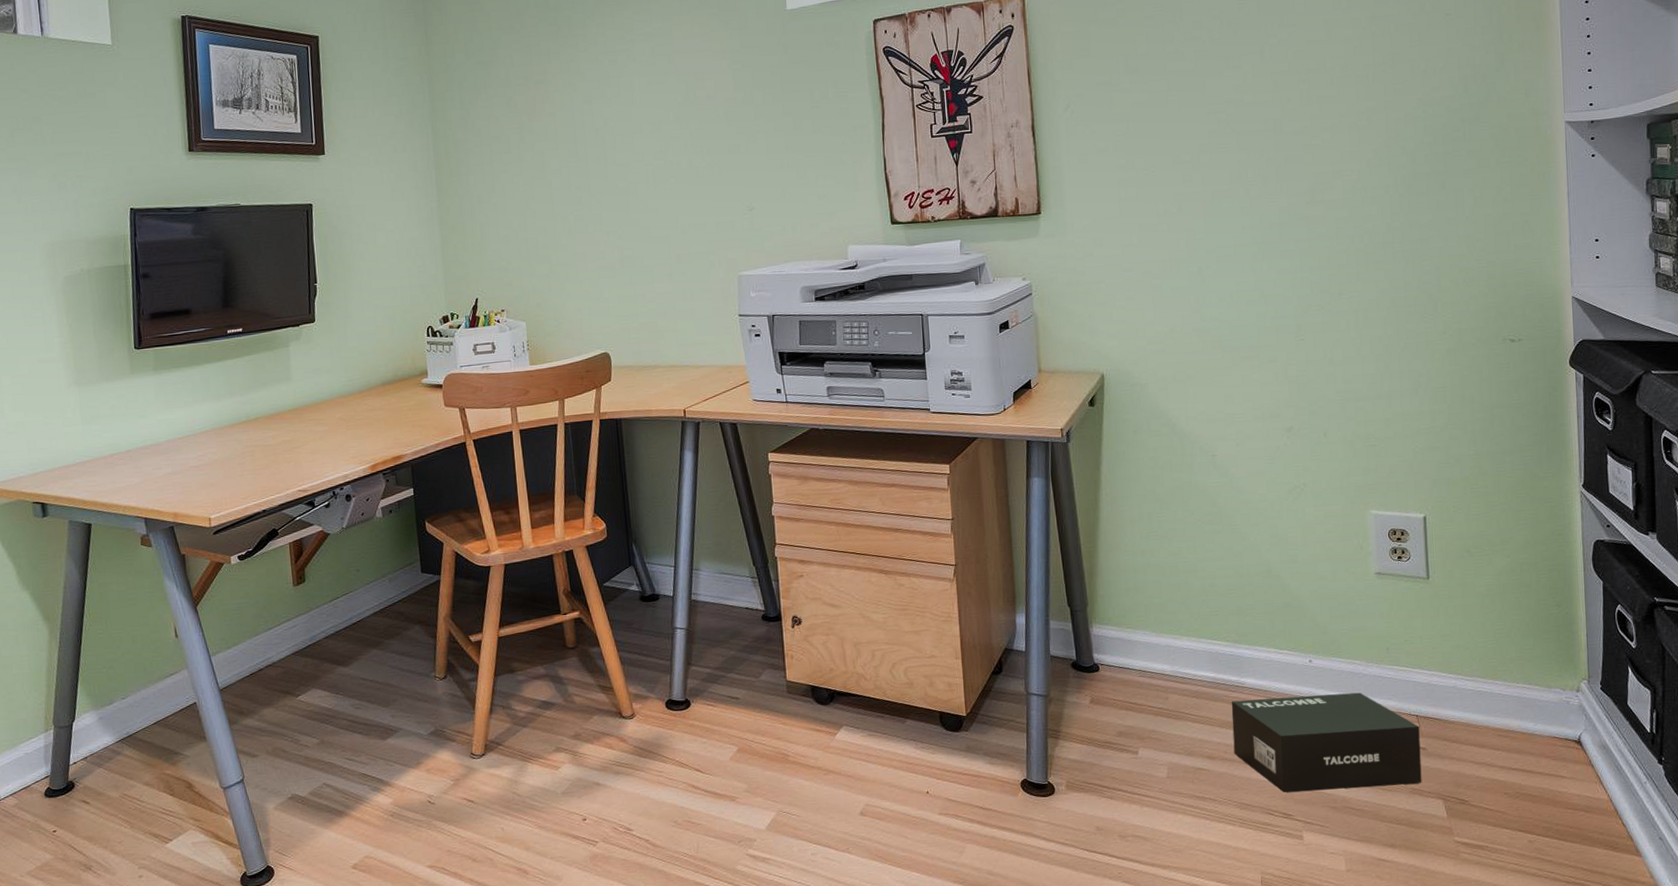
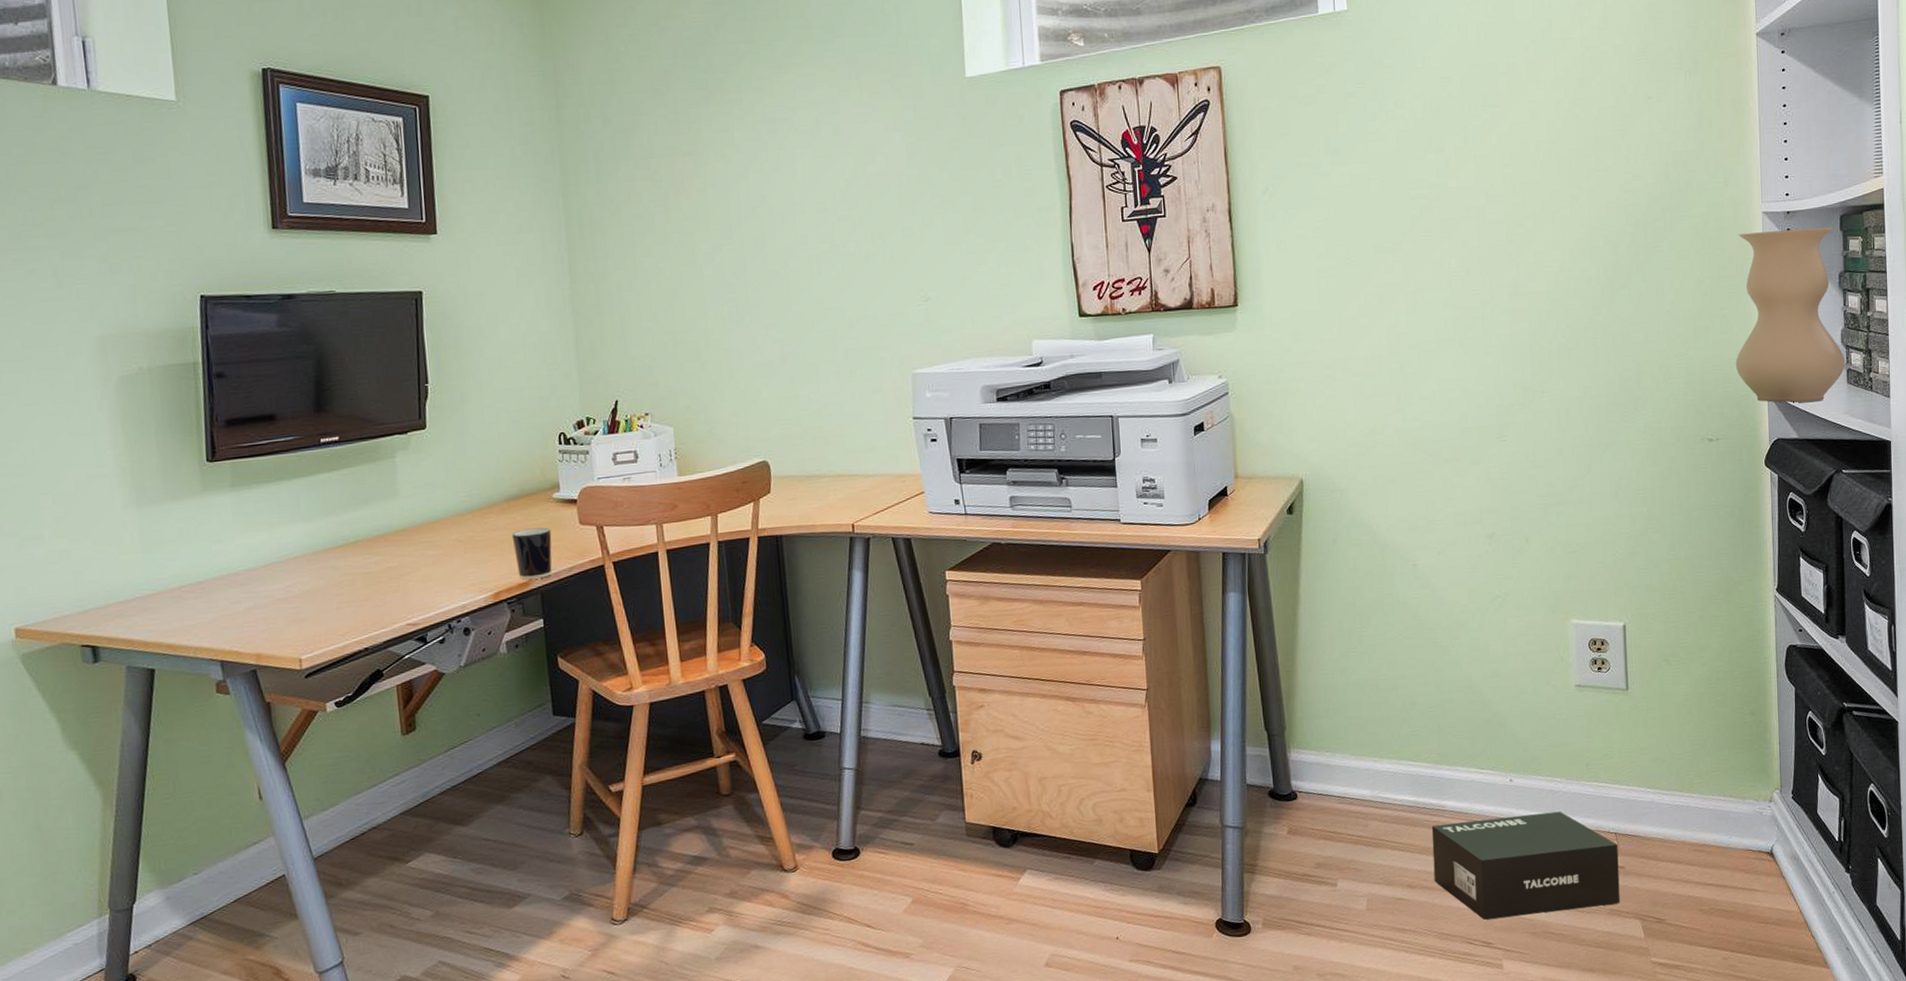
mug: none [386,408,421,454] -> present [511,527,552,580]
vase: none [1538,135,1654,306] -> present [1735,226,1845,403]

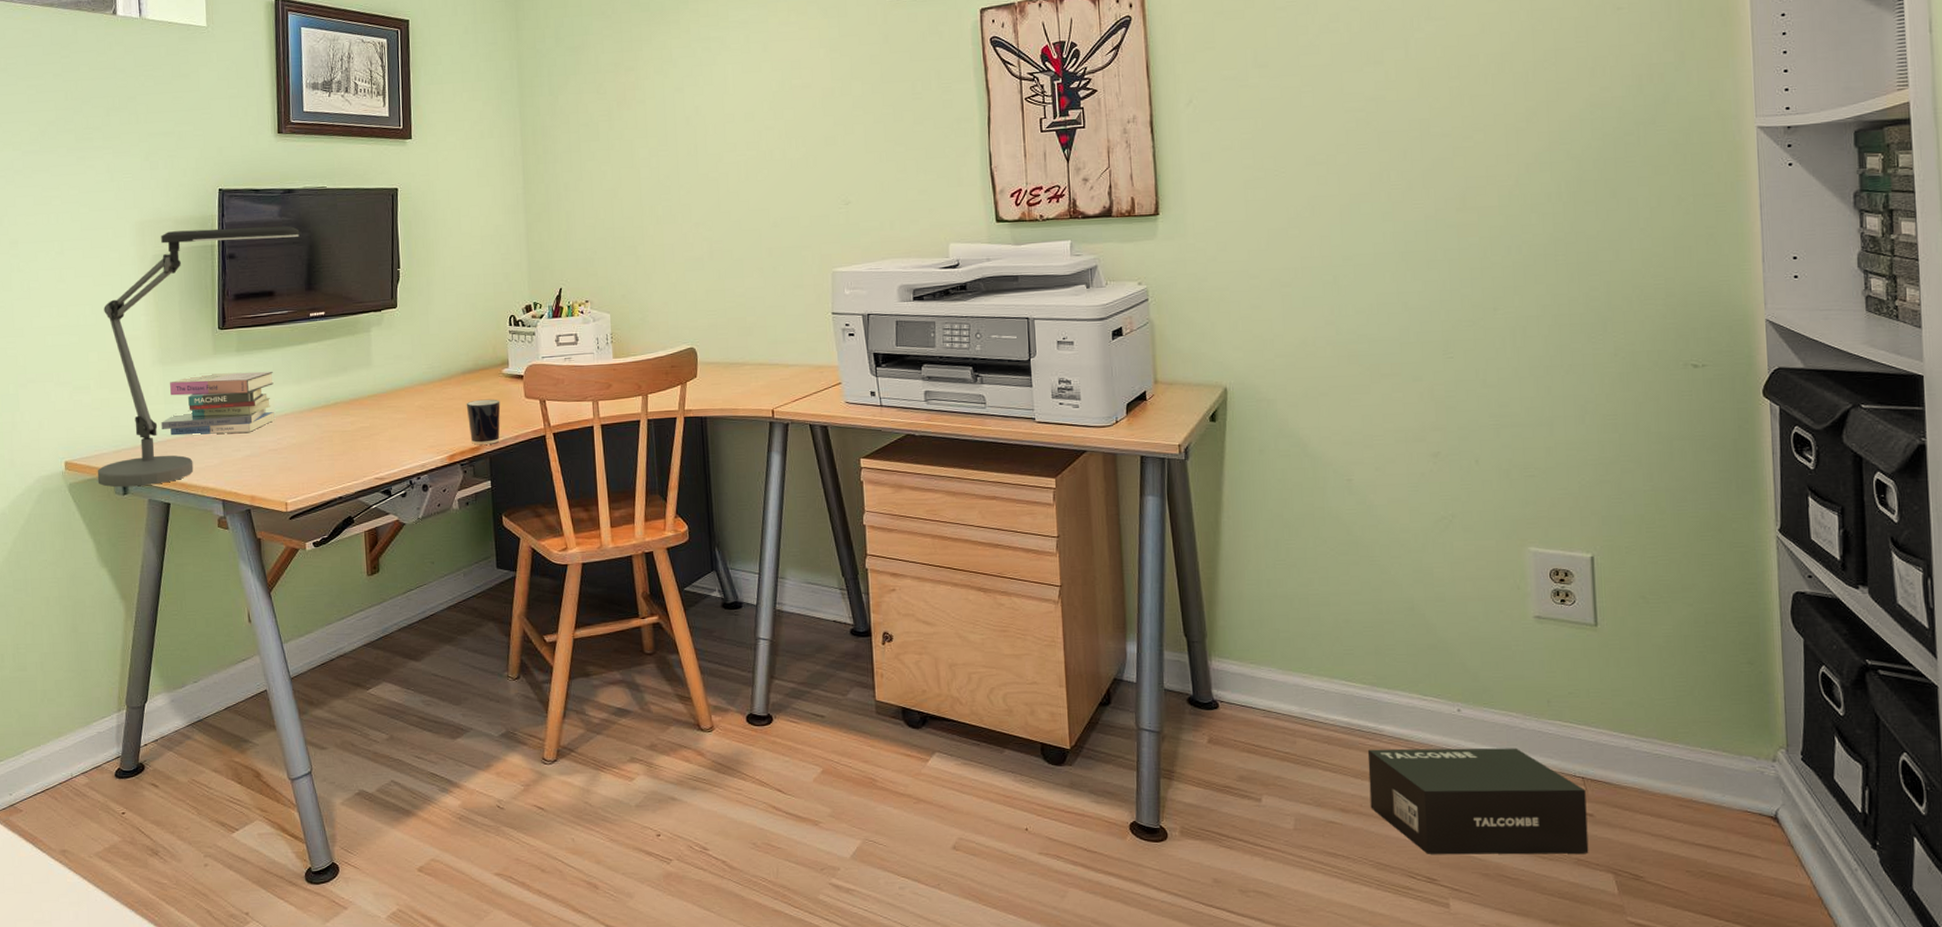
desk lamp: none [57,337,304,655] -> present [97,226,299,488]
books: none [138,507,282,590] -> present [161,371,275,436]
vase: present [1735,226,1845,403] -> none [1725,142,1863,330]

